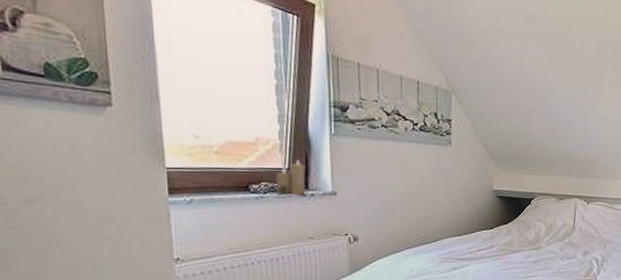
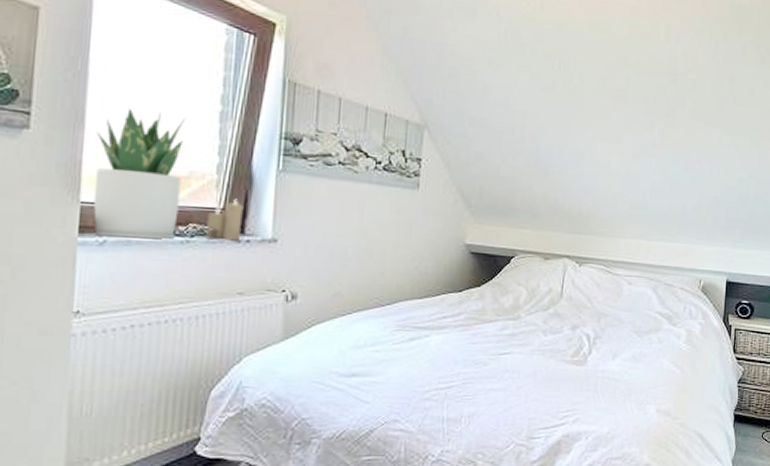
planter: none [171,85,251,197] -> present [93,108,186,240]

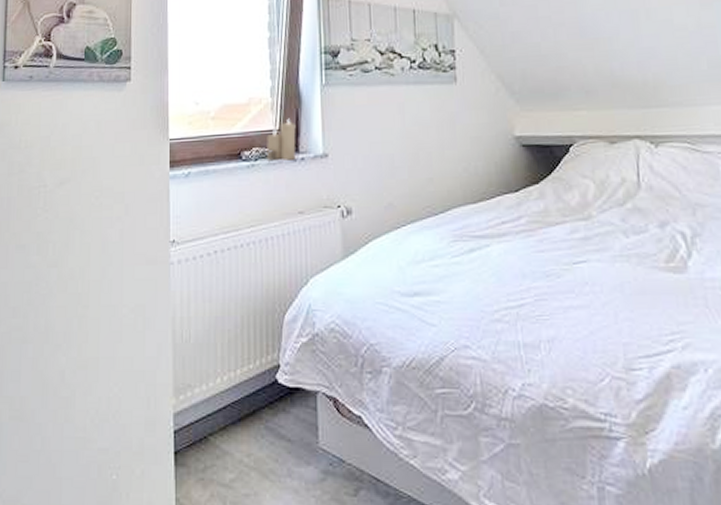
planter: present [93,108,186,240] -> none [177,47,243,169]

